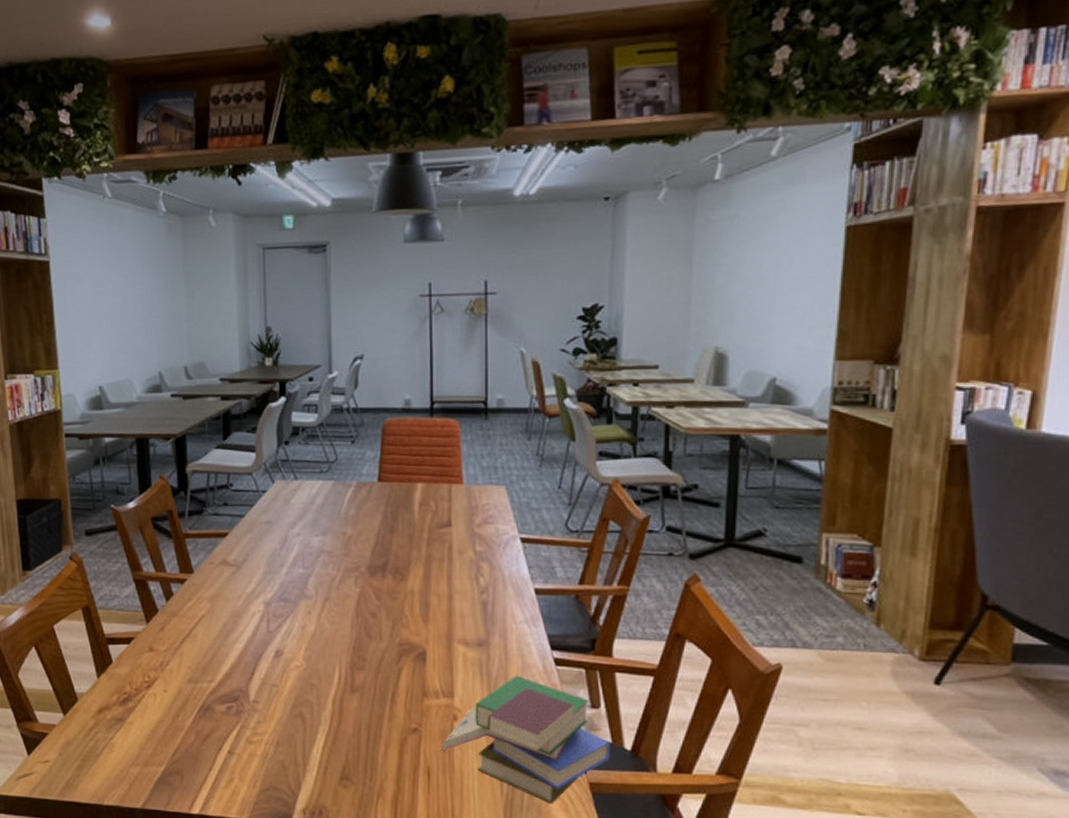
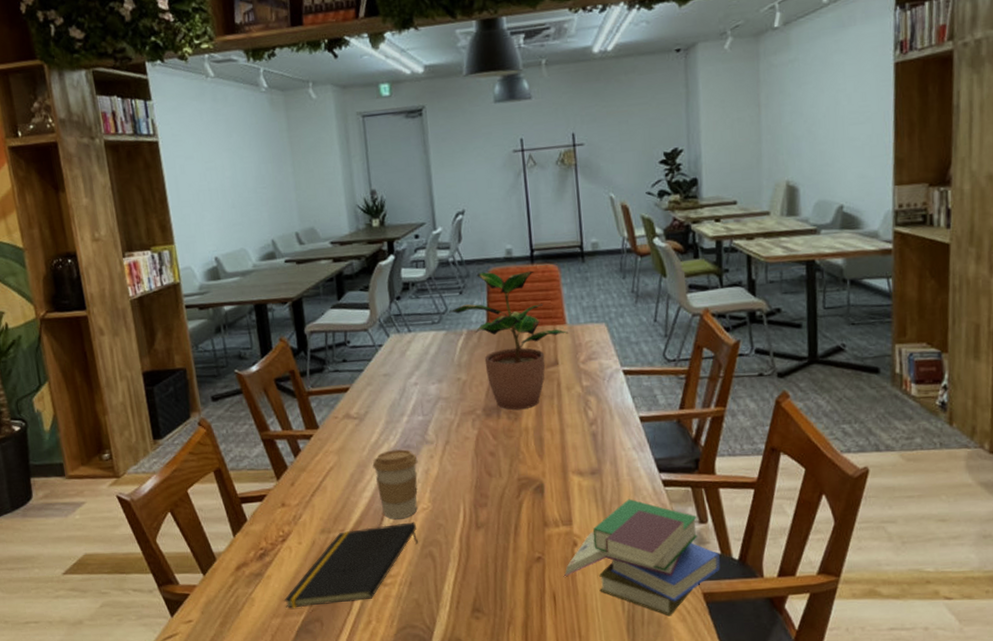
notepad: none [144,679,288,758] -> present [284,522,418,609]
coffee cup: none [247,602,295,675] -> present [372,449,418,519]
potted plant: none [339,421,464,570] -> present [449,271,568,410]

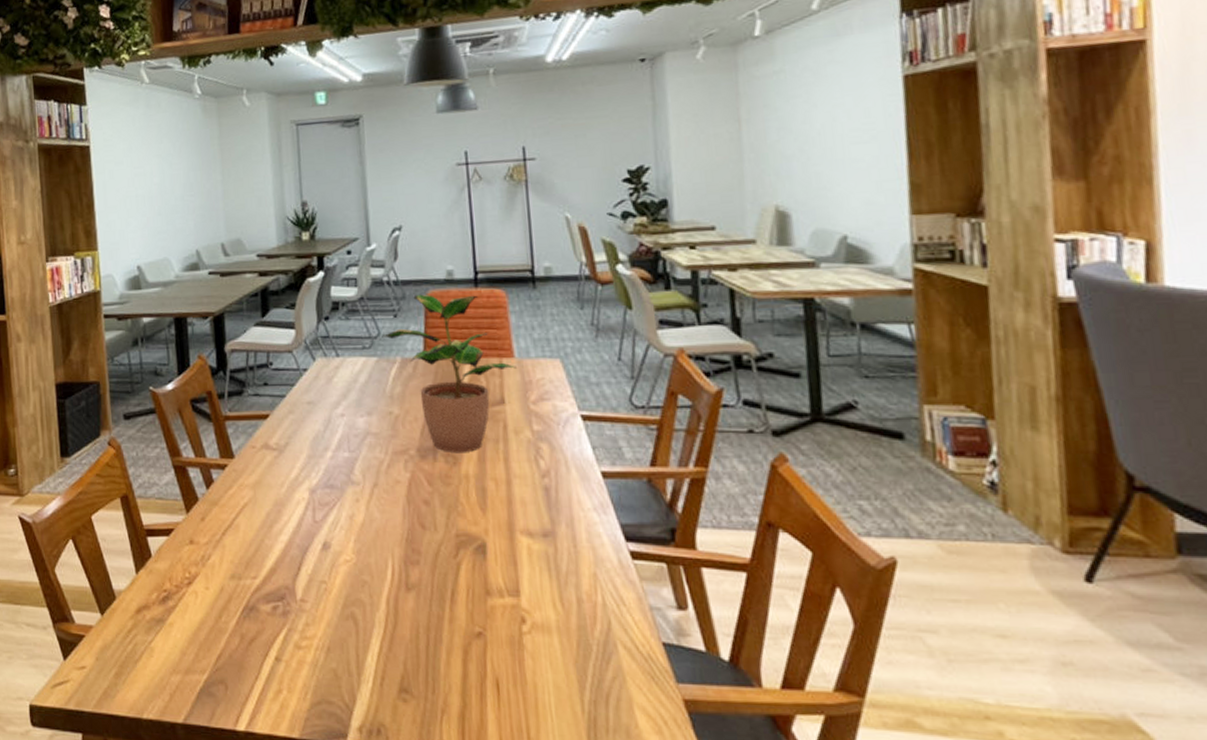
notepad: present [284,522,418,609] -> none [186,575,339,665]
coffee cup: present [372,449,418,519] -> none [291,489,342,571]
book: present [563,499,720,616] -> none [509,570,706,725]

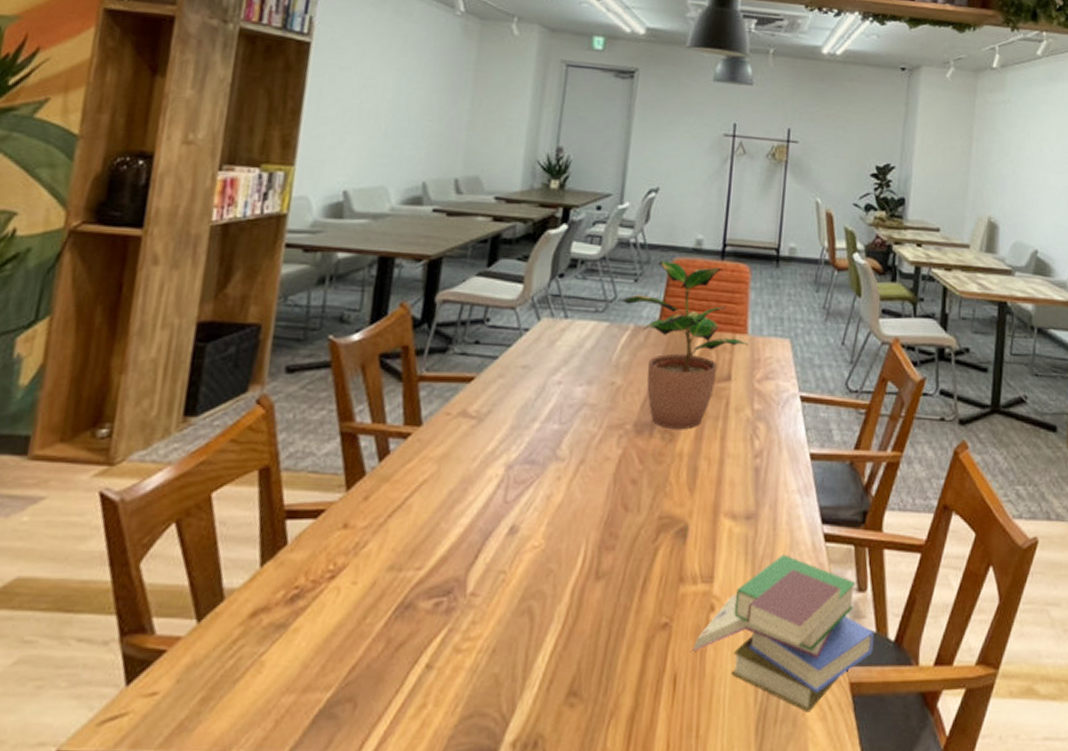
book: none [509,570,706,725] -> present [691,554,874,713]

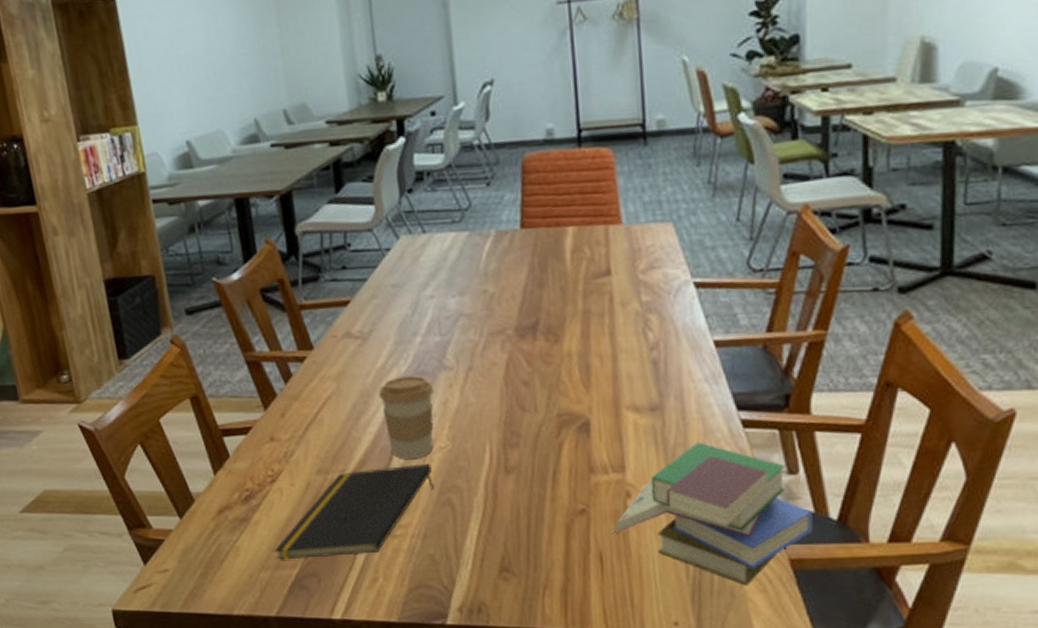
notepad: none [308,564,519,680] -> present [274,463,434,560]
coffee cup: none [479,464,541,559] -> present [378,376,434,460]
potted plant: present [618,260,748,429] -> none [473,156,624,330]

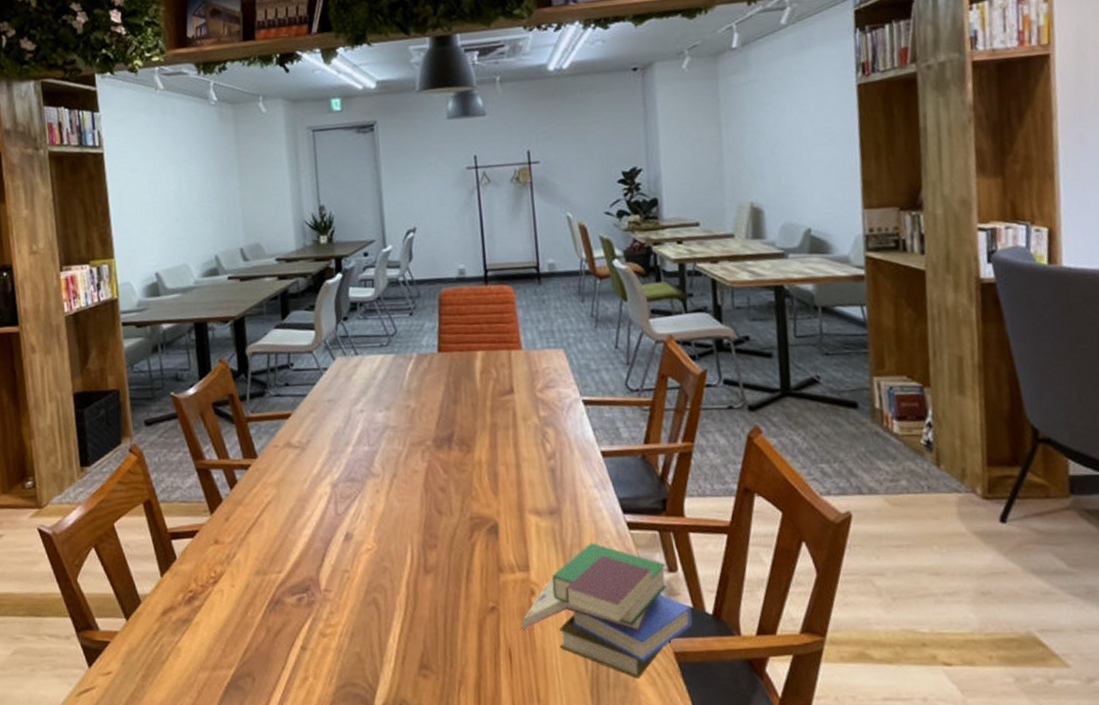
notepad: present [274,463,434,560] -> none [213,564,361,661]
coffee cup: present [378,376,434,460] -> none [313,482,363,561]

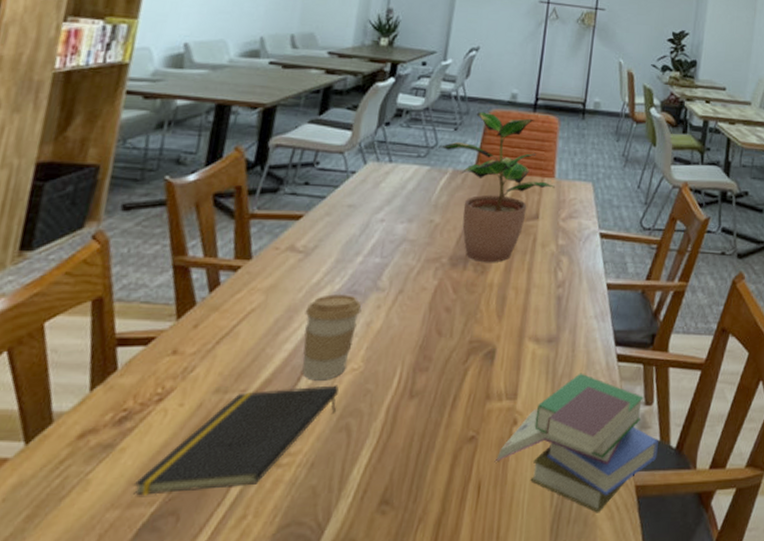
notepad: none [213,564,361,661] -> present [133,385,339,496]
coffee cup: none [313,482,363,561] -> present [302,294,362,381]
potted plant: none [398,292,524,441] -> present [438,111,555,262]

